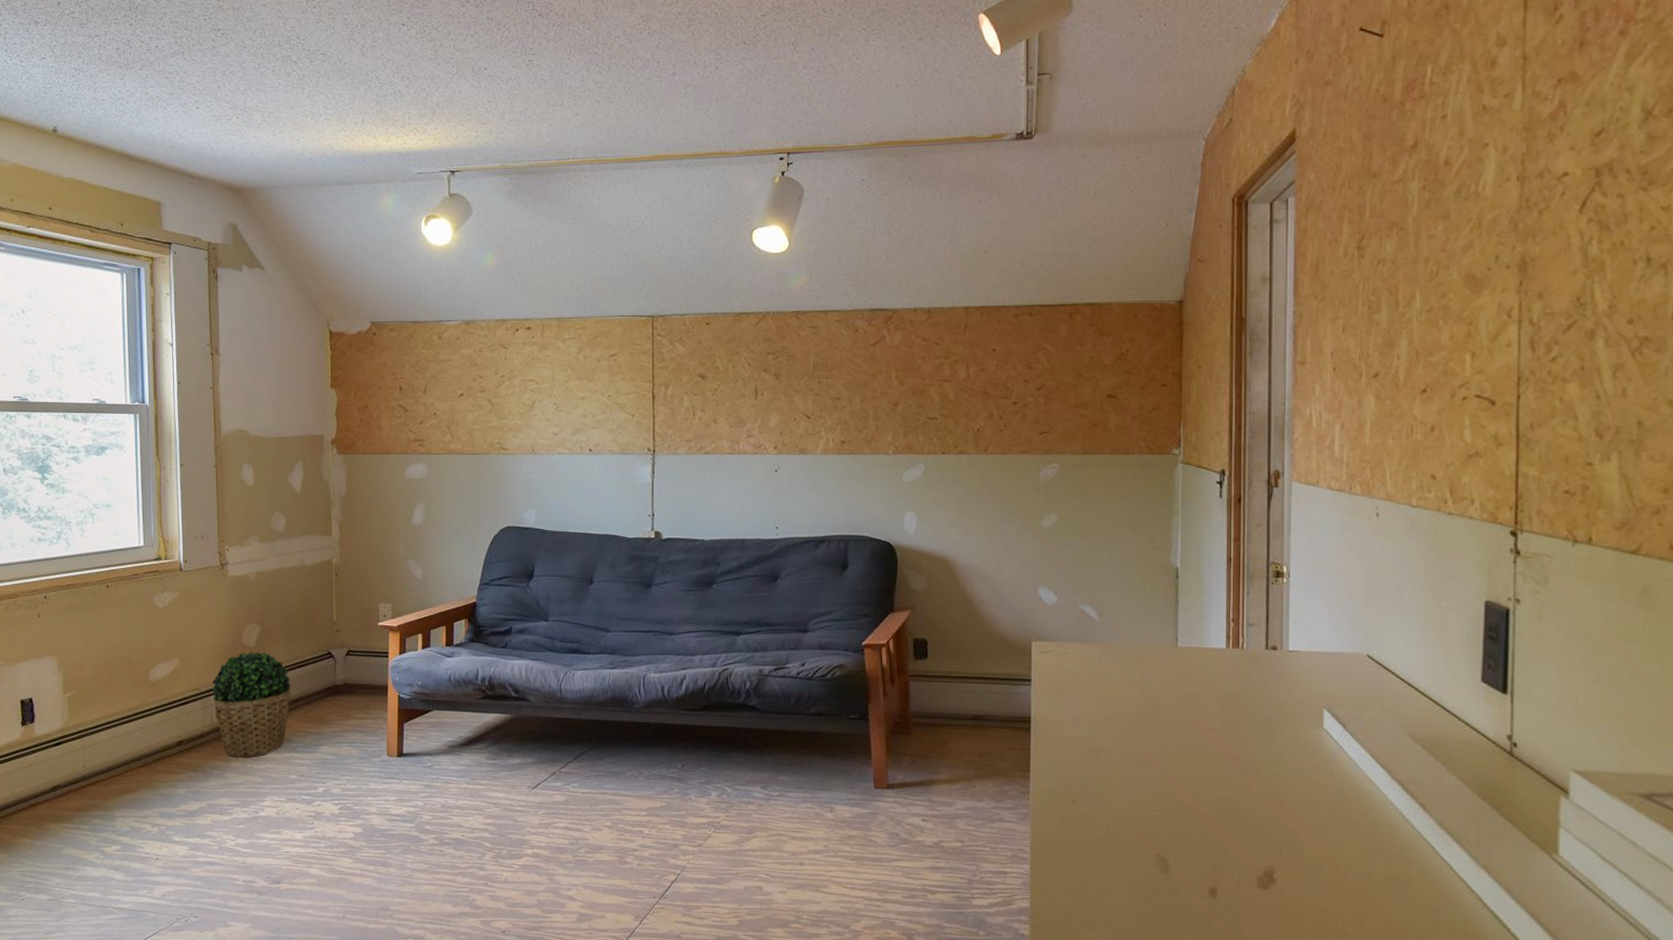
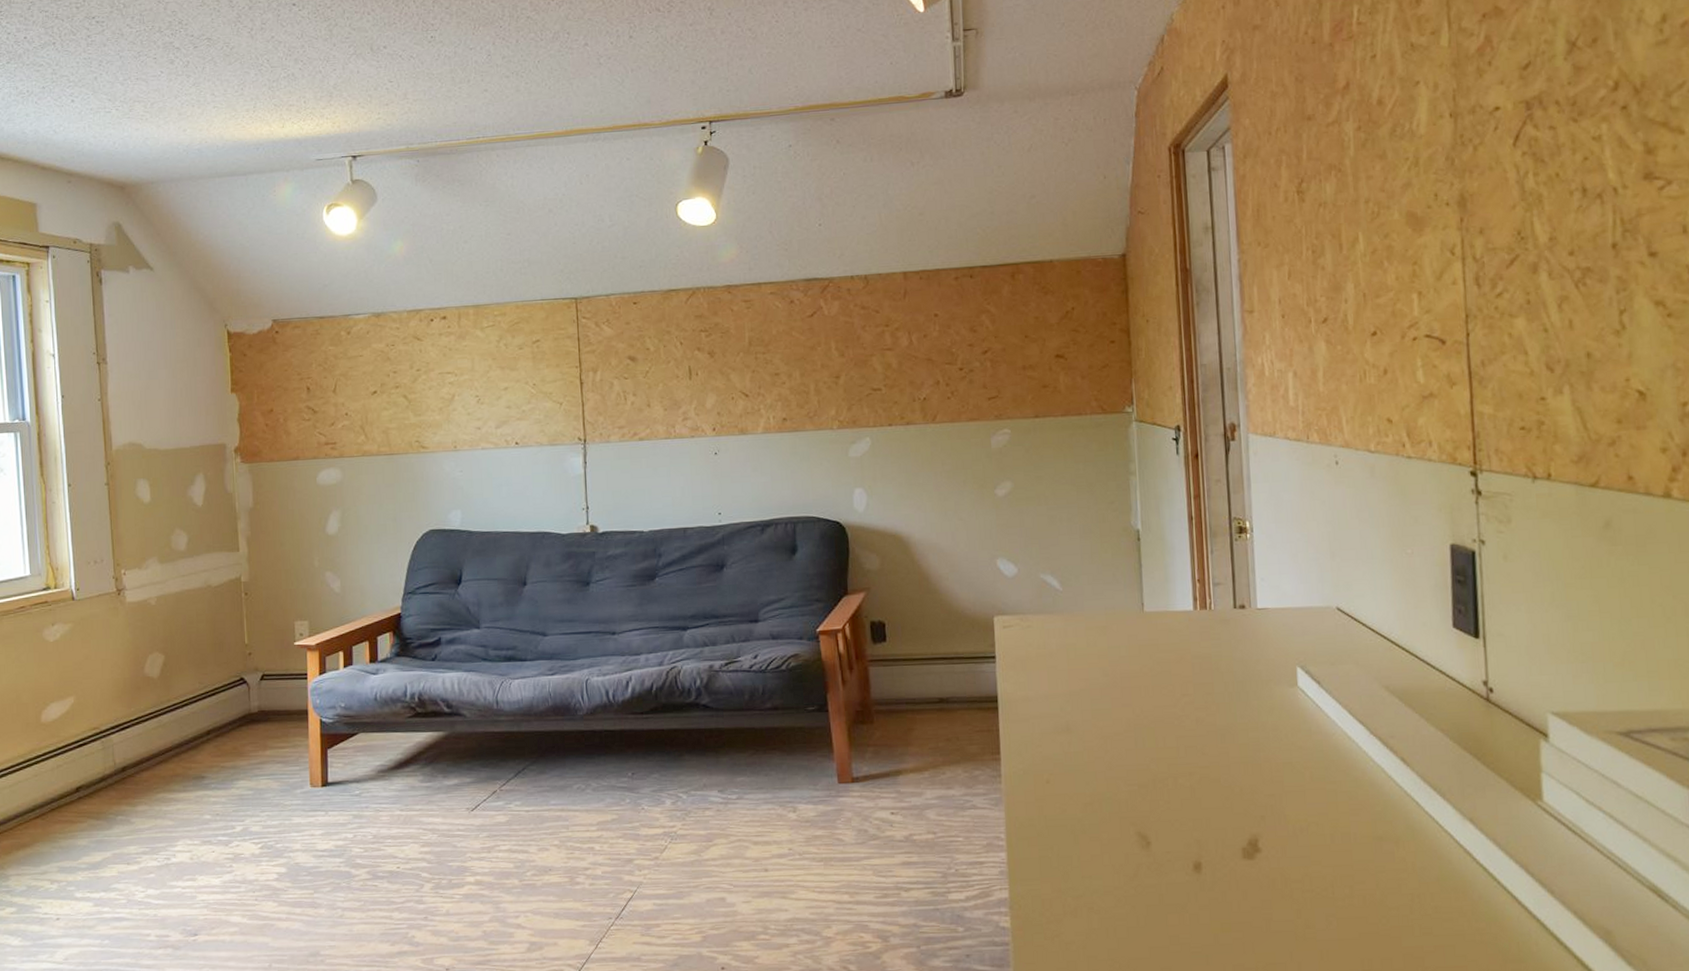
potted plant: present [211,651,291,758] -> none [111,682,201,801]

